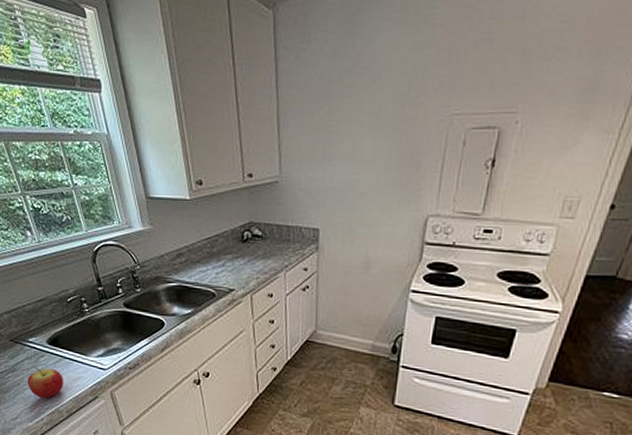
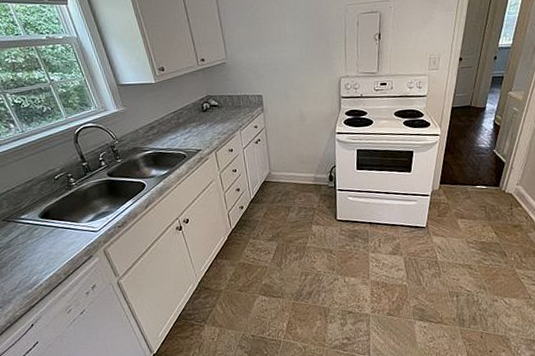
apple: present [27,366,63,399] -> none [23,239,59,266]

